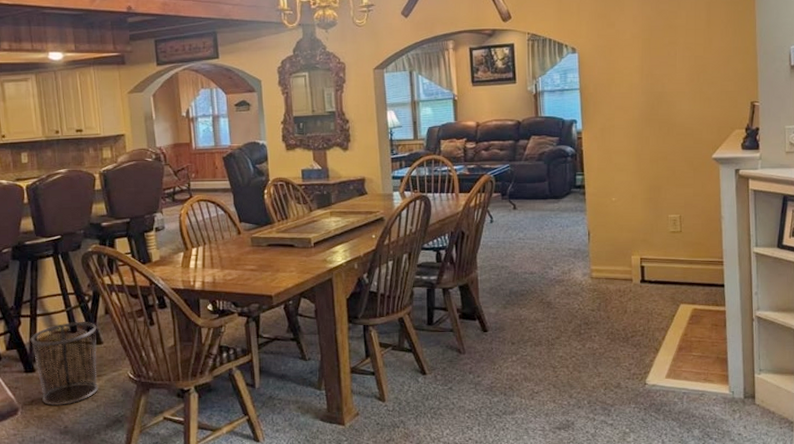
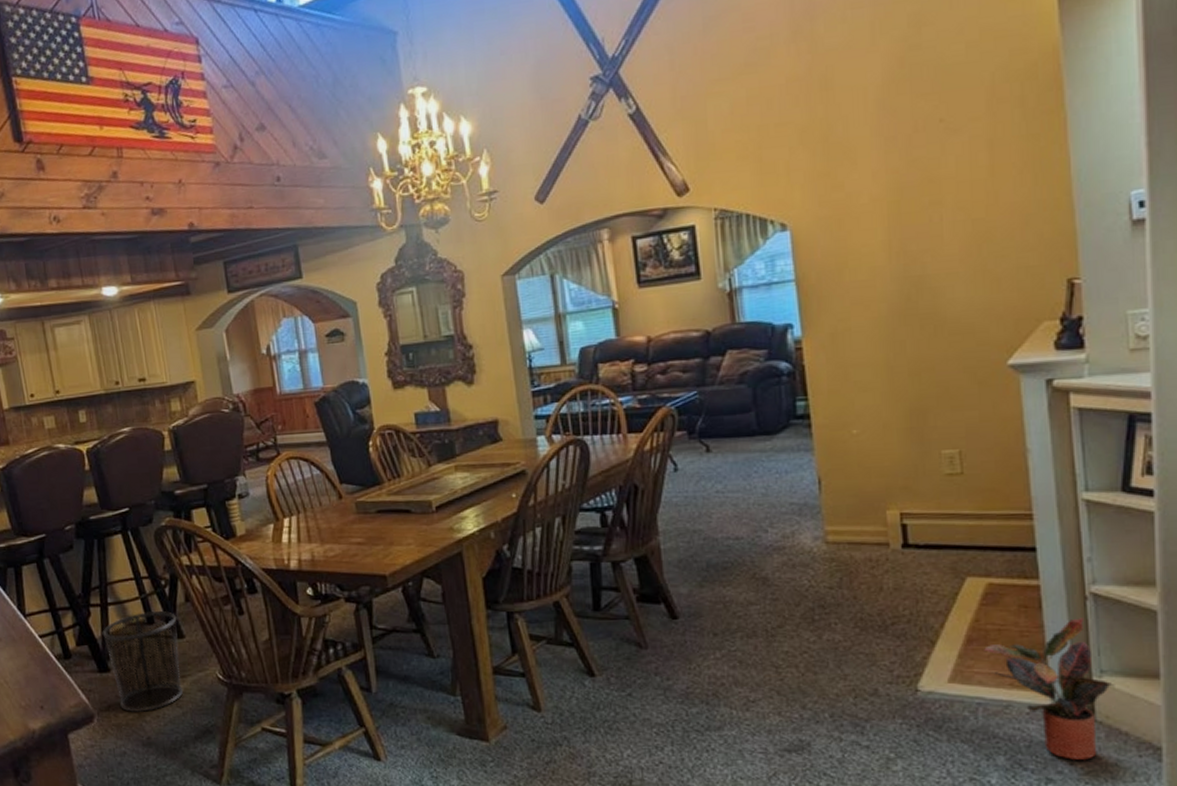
potted plant: none [688,333,768,431] -> present [982,618,1115,760]

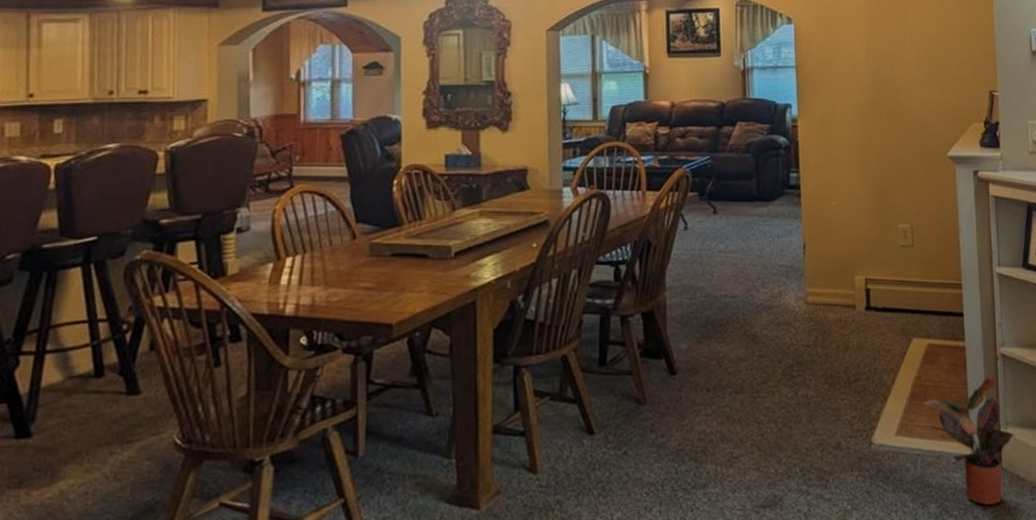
waste bin: present [102,611,184,712] -> none [30,362,135,489]

